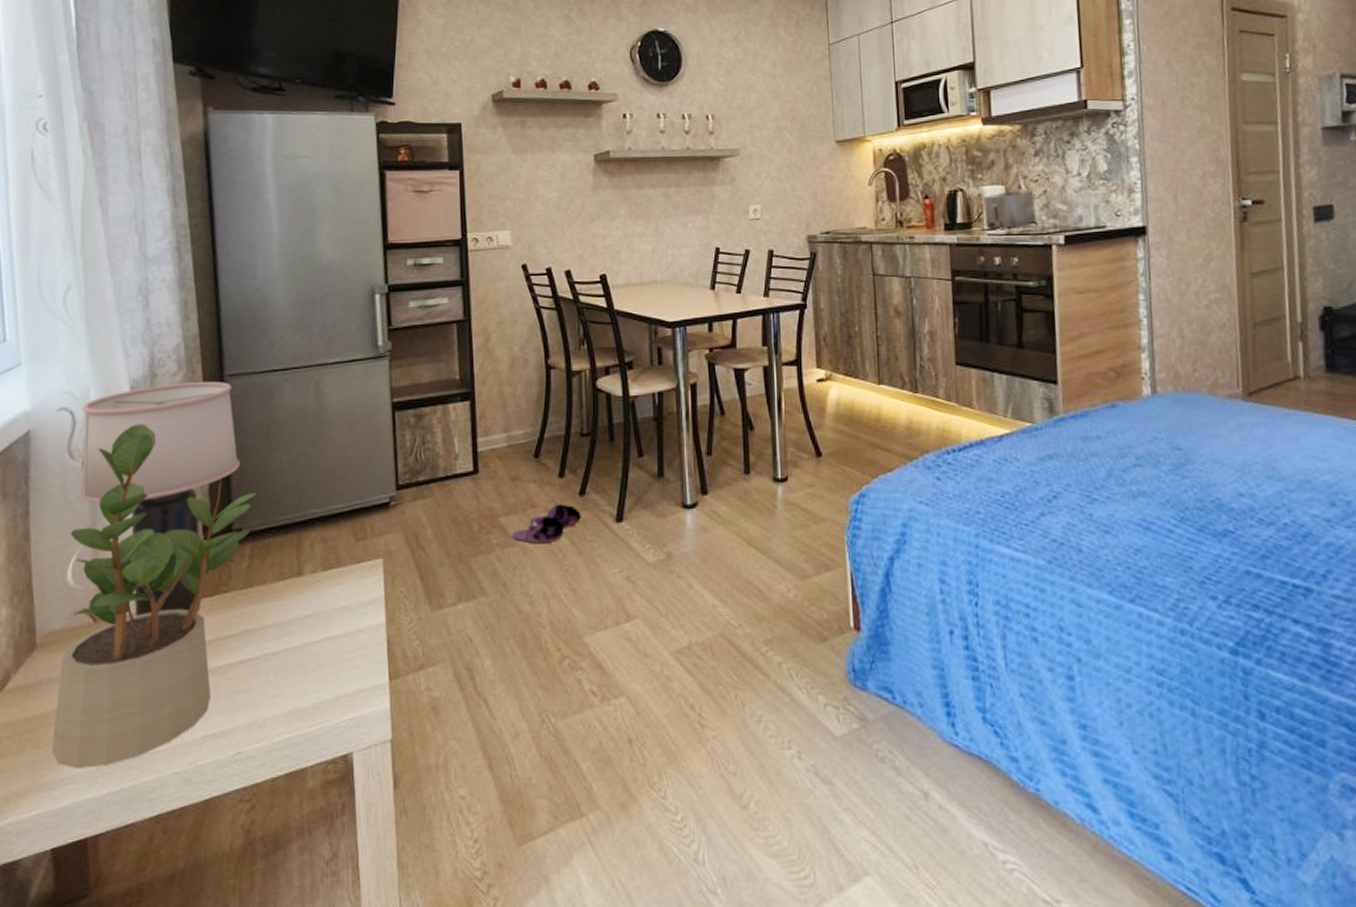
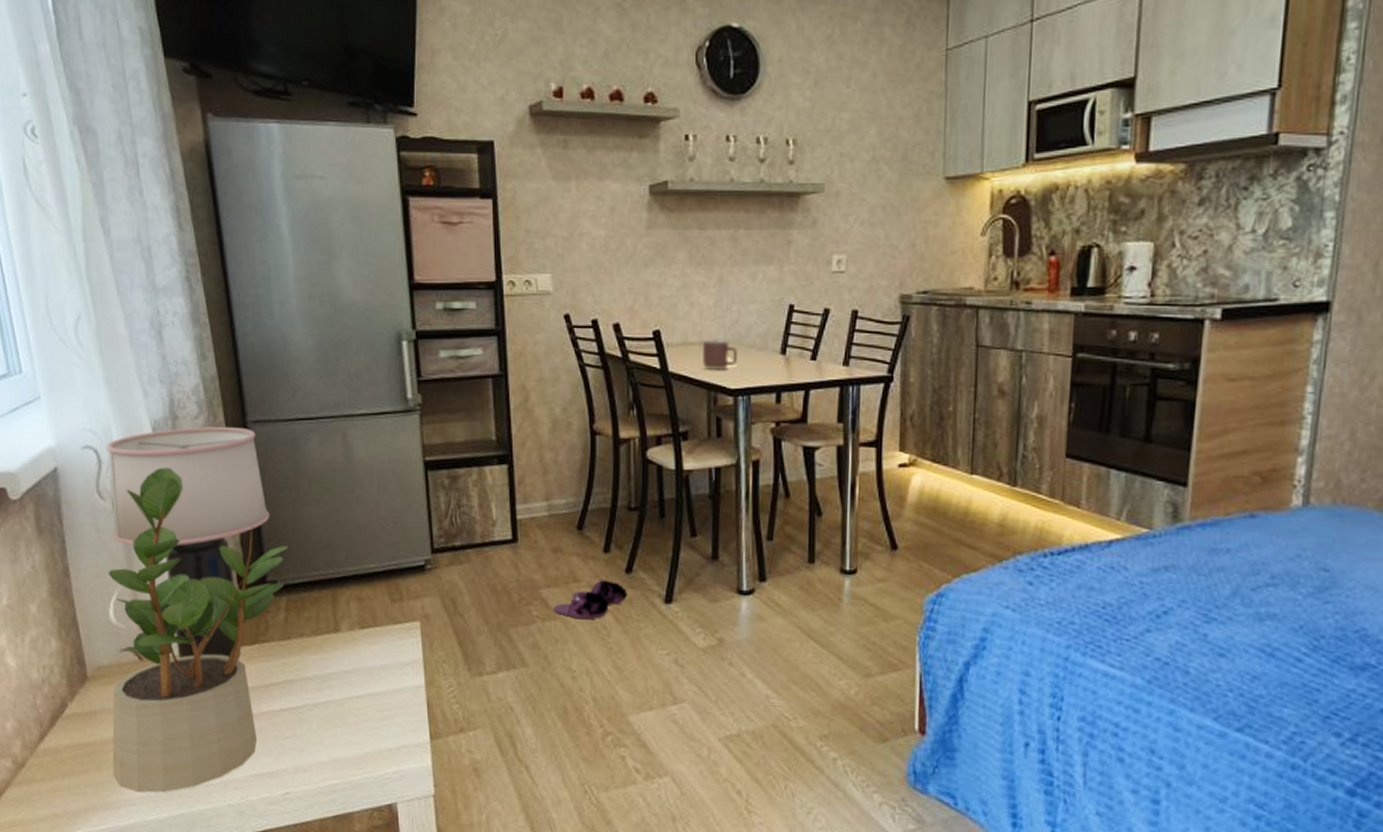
mug: none [644,280,673,307] -> present [703,340,737,371]
toaster: present [983,190,1036,230] -> none [1123,250,1191,299]

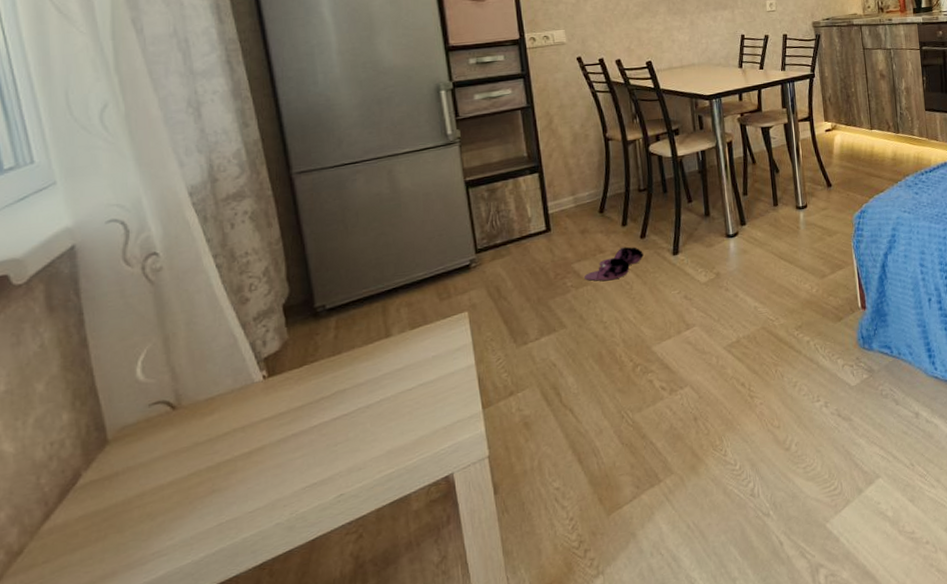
table lamp: present [106,426,270,659] -> none [135,179,318,398]
potted plant: present [108,467,288,793] -> none [135,225,337,542]
mug: present [703,340,737,371] -> none [684,63,709,85]

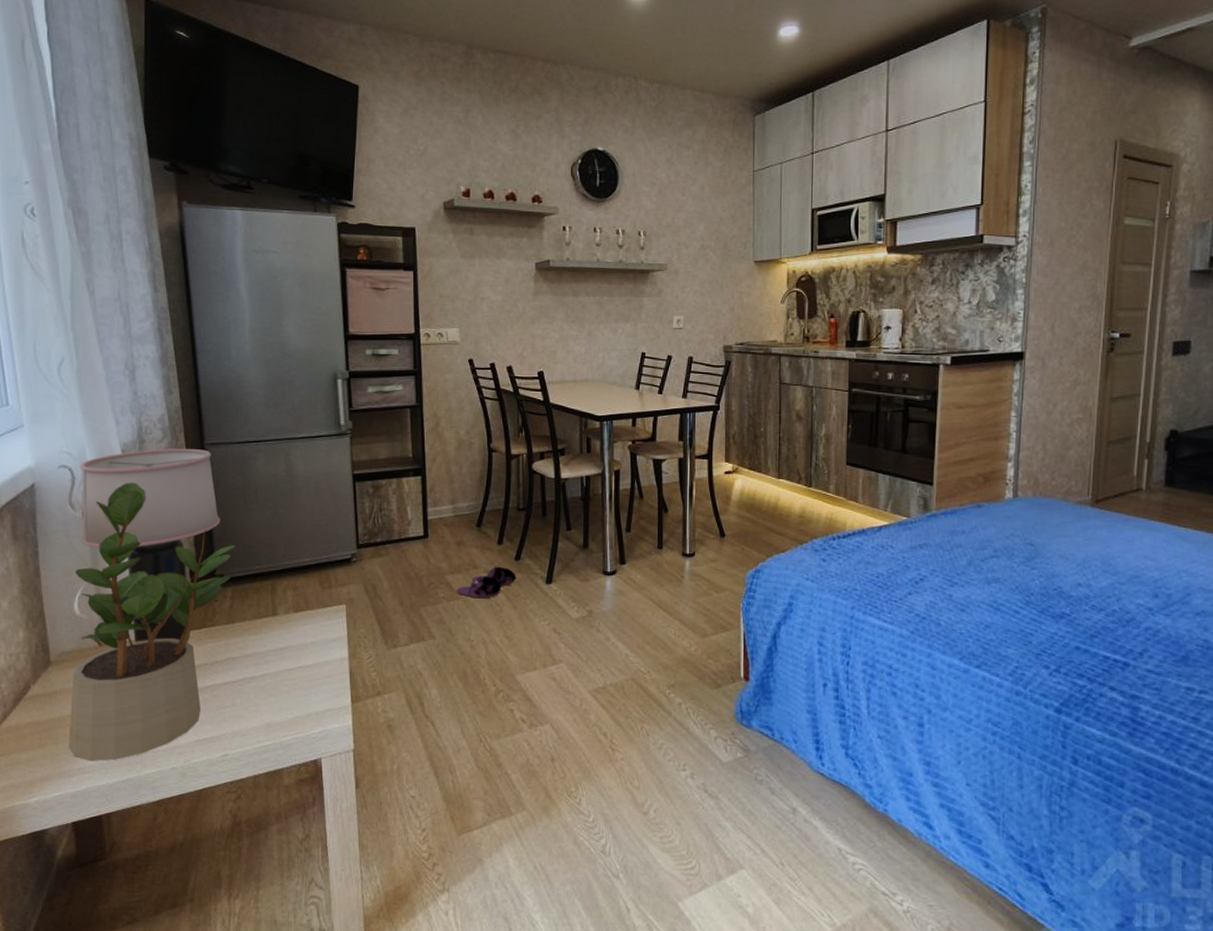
table lamp: none [135,179,318,398] -> present [80,448,221,643]
potted plant: none [135,225,337,542] -> present [68,482,236,762]

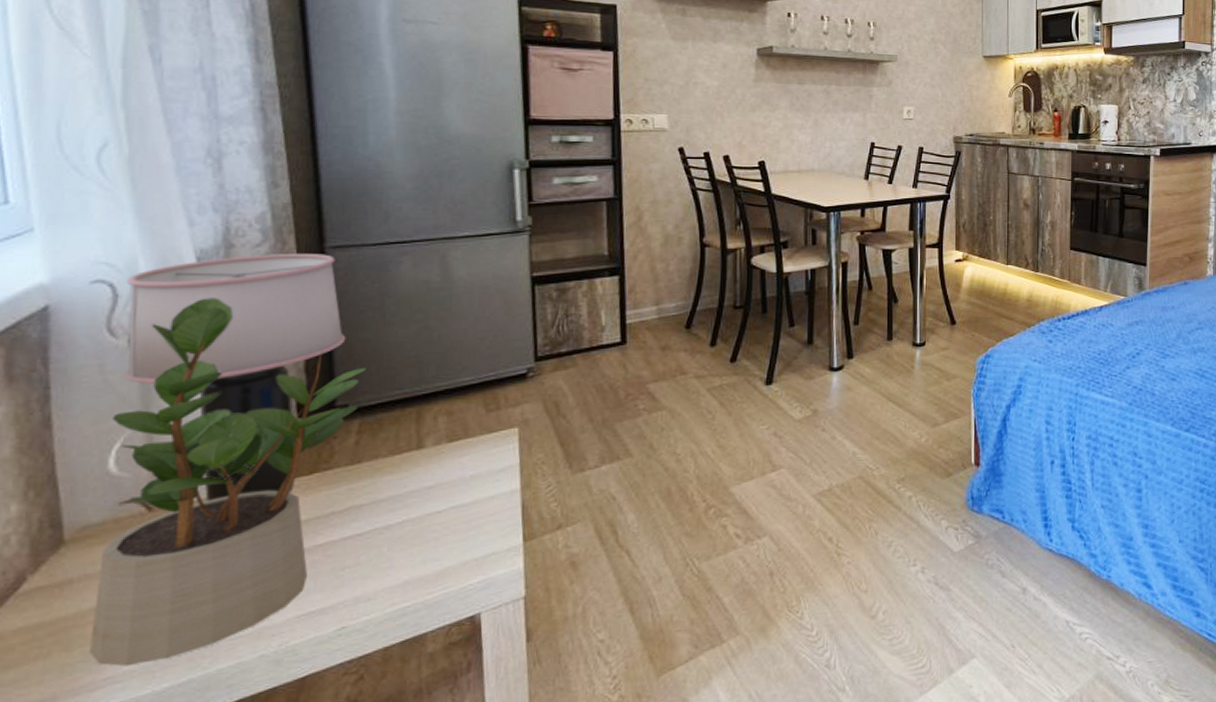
slippers: present [456,566,516,599] -> none [660,370,731,407]

